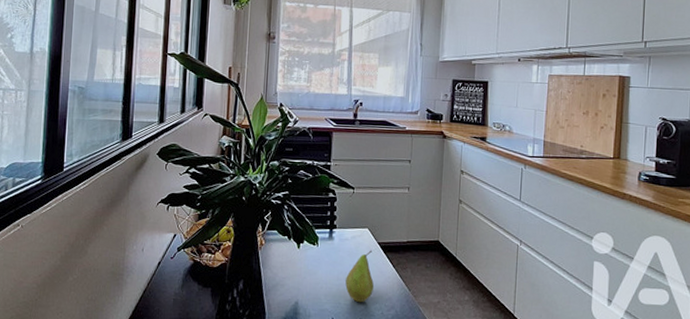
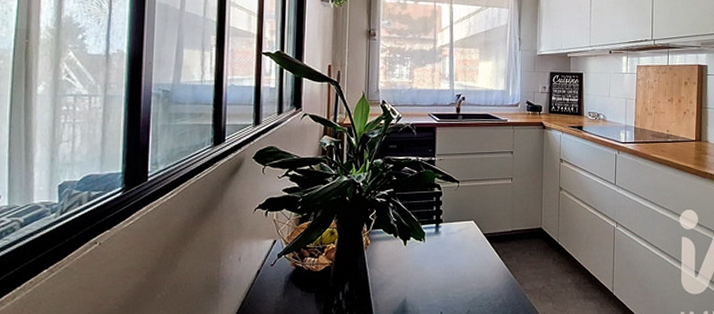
fruit: present [345,250,374,303] -> none [453,242,481,295]

